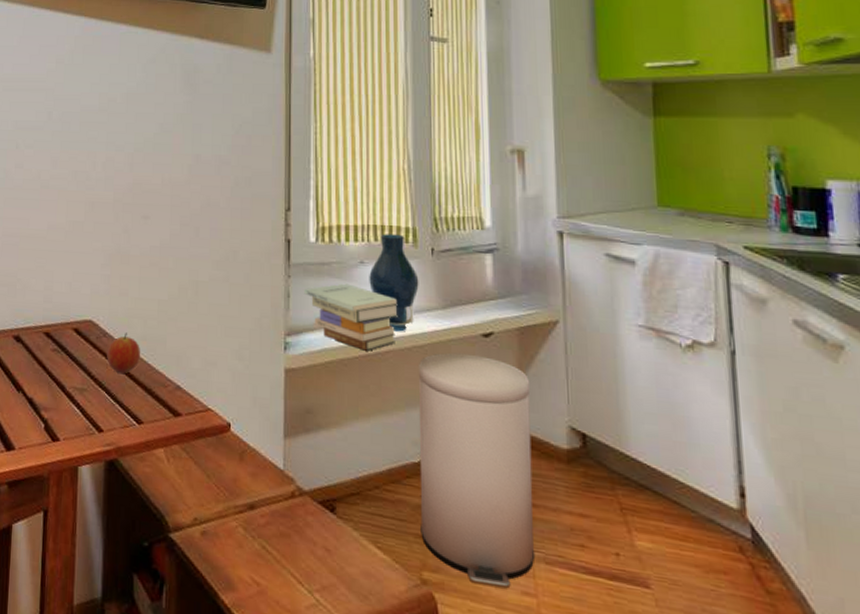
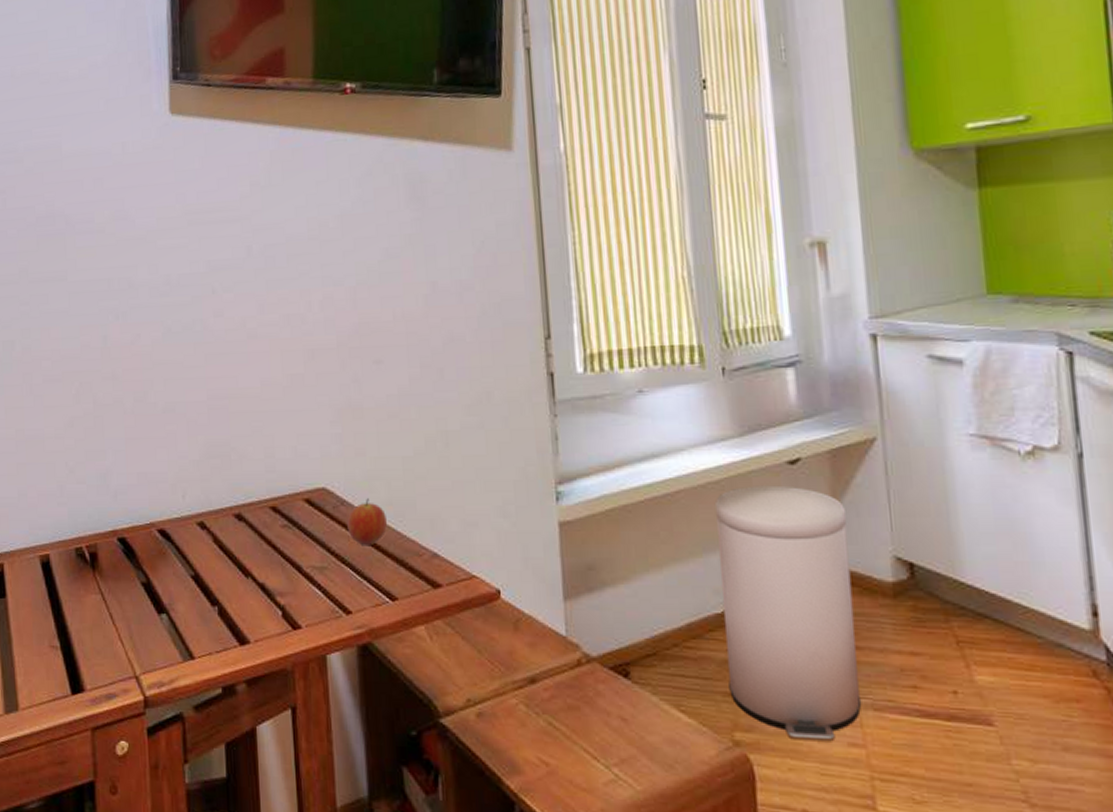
books: present [303,283,398,351] -> none [573,417,687,493]
vase: present [369,234,419,332] -> none [650,355,710,468]

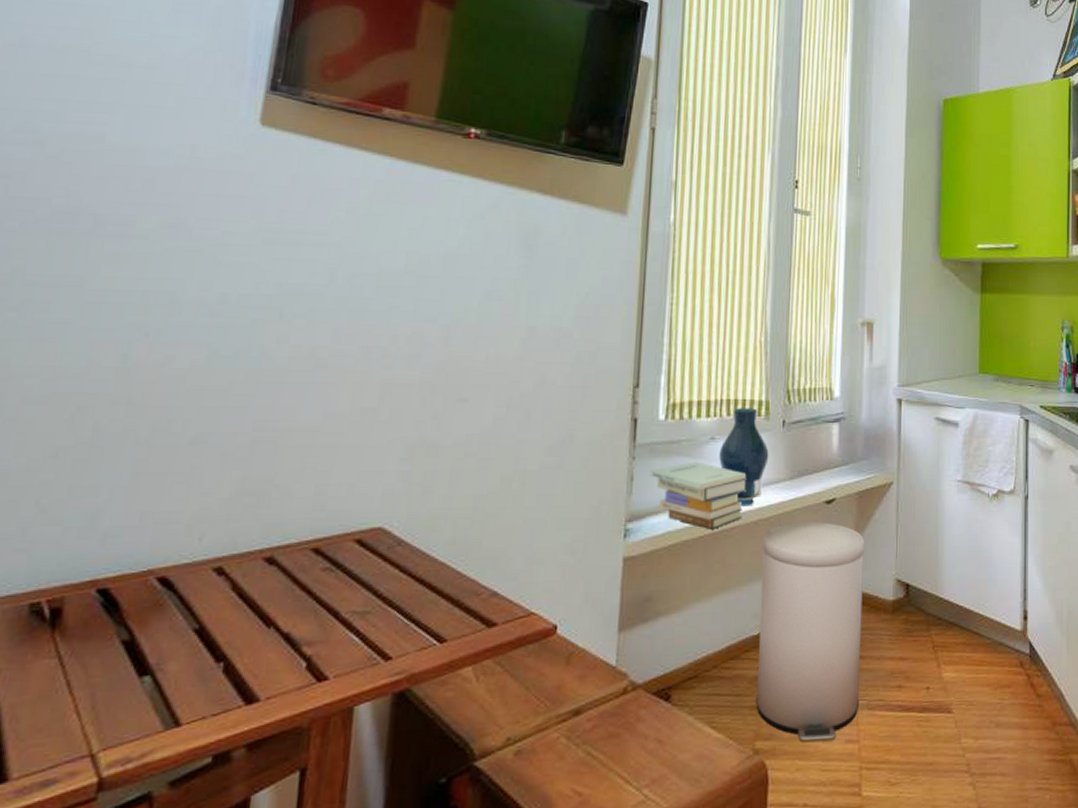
fruit: present [347,498,388,547] -> none [401,538,448,588]
books: none [573,417,687,493] -> present [648,461,747,529]
vase: none [650,355,710,468] -> present [719,408,769,507]

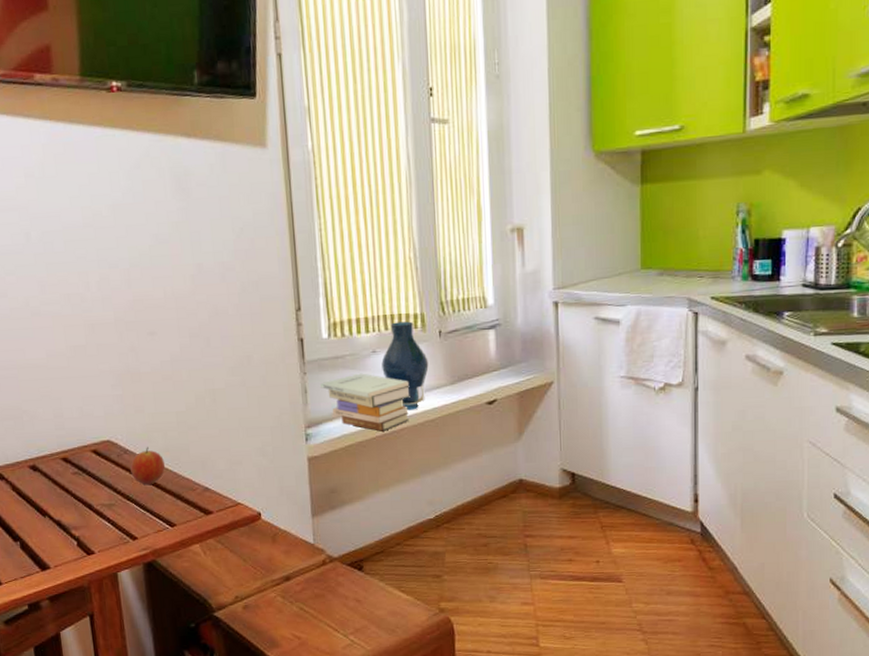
fruit: none [401,538,448,588] -> present [130,447,166,486]
pedal bin: present [756,521,864,743] -> none [430,421,533,604]

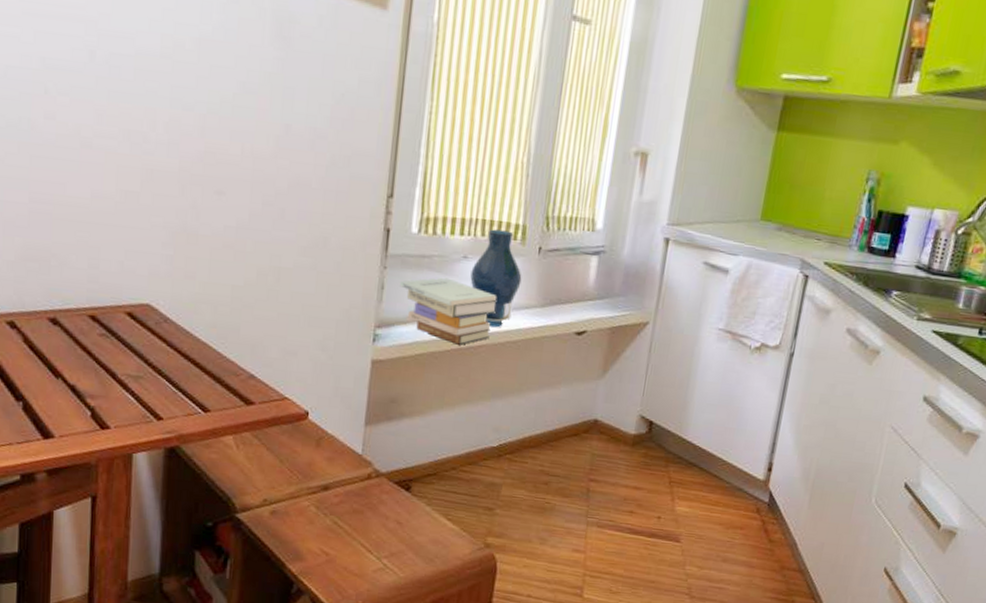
fruit: present [130,447,166,486] -> none [168,319,210,362]

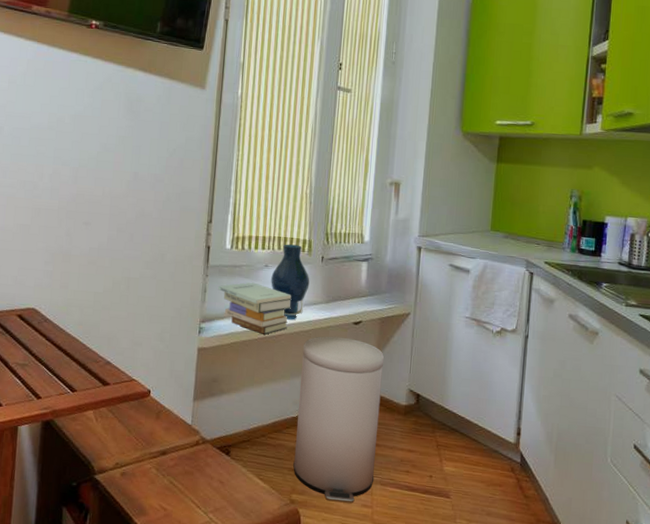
pedal bin: none [490,348,612,548] -> present [293,336,384,504]

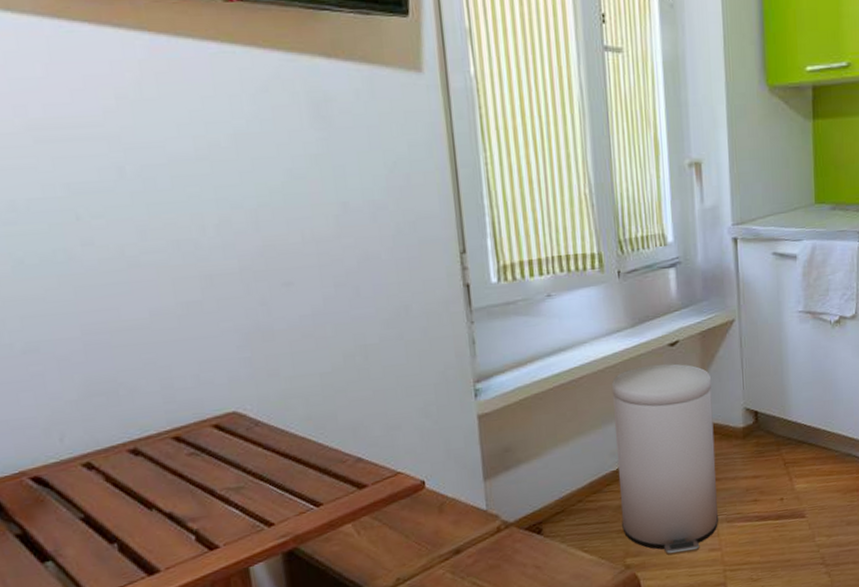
books: present [217,282,292,335] -> none [489,319,589,381]
vase: present [271,244,310,320] -> none [557,261,608,357]

